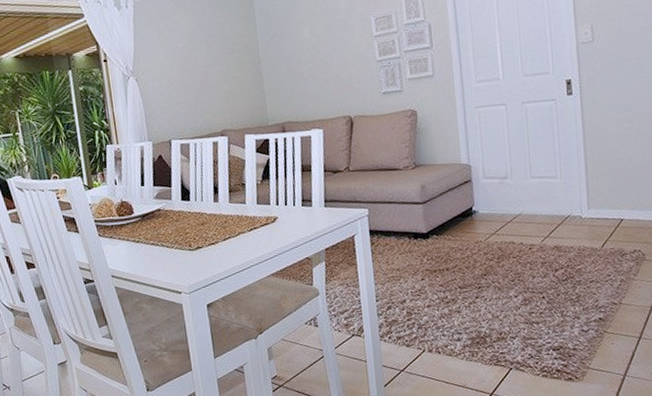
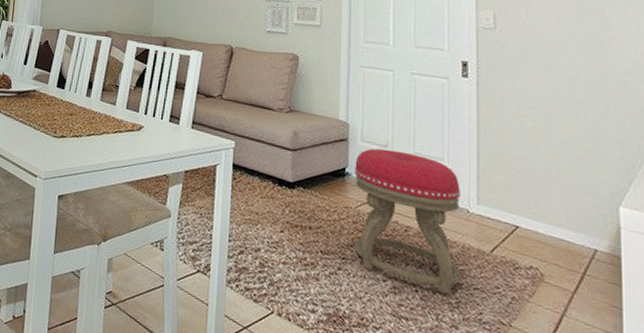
stool: none [480,178,579,294] -> present [354,148,461,295]

